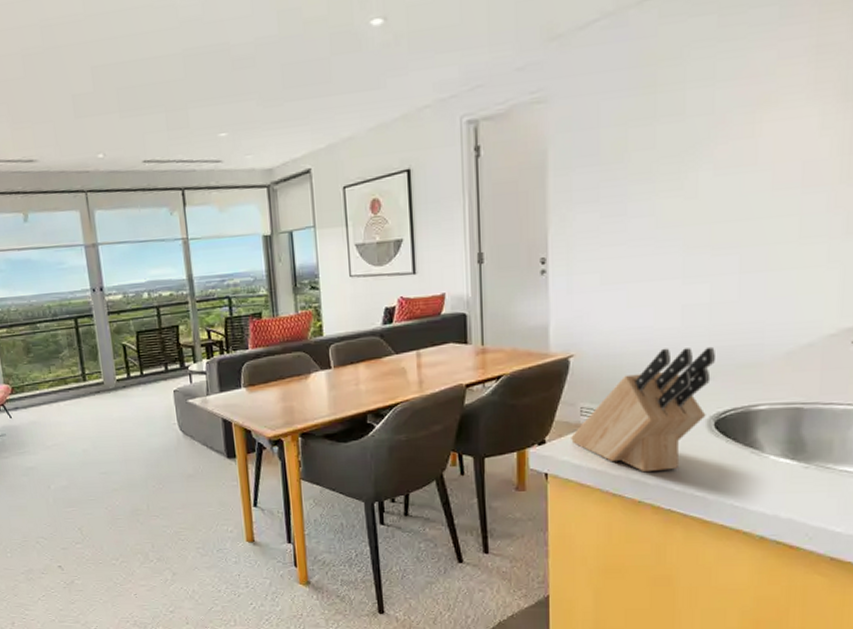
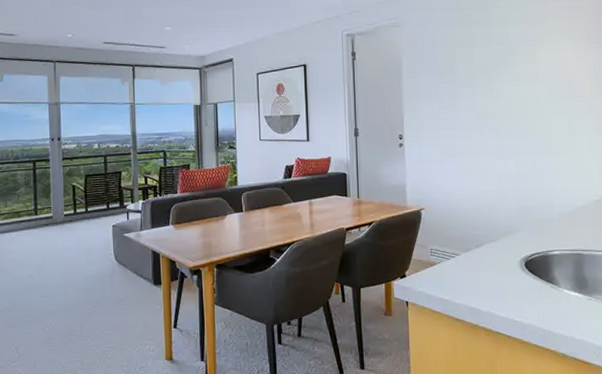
knife block: present [571,346,715,473] -> none [424,205,522,302]

